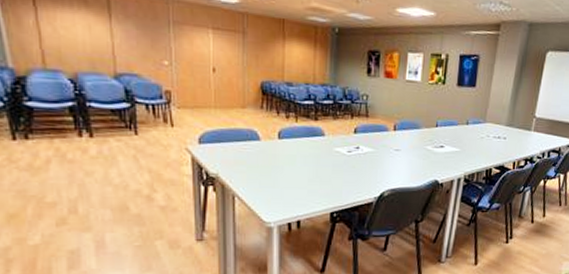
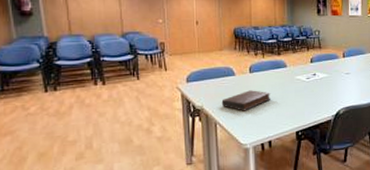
book: none [241,160,302,184] -> present [221,90,270,111]

